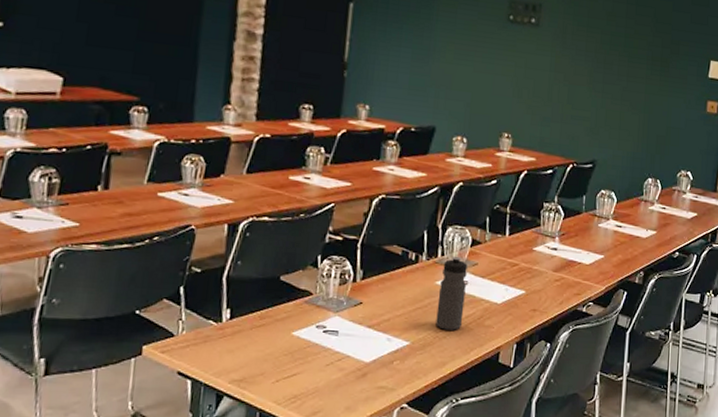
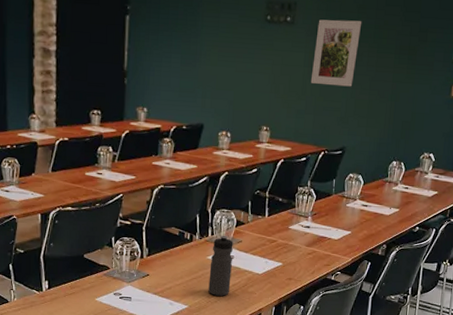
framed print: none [557,23,612,96] -> present [310,19,362,87]

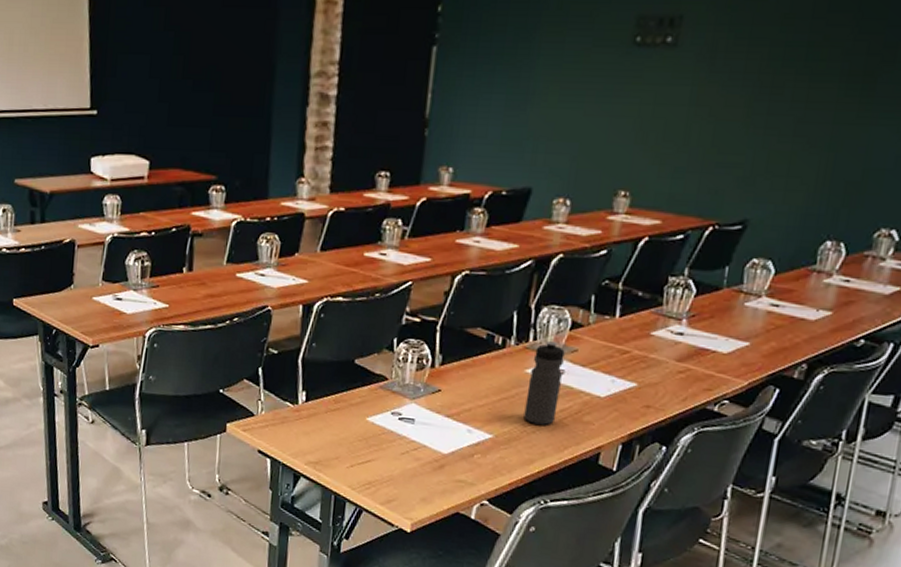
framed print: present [310,19,362,87] -> none [697,36,787,133]

